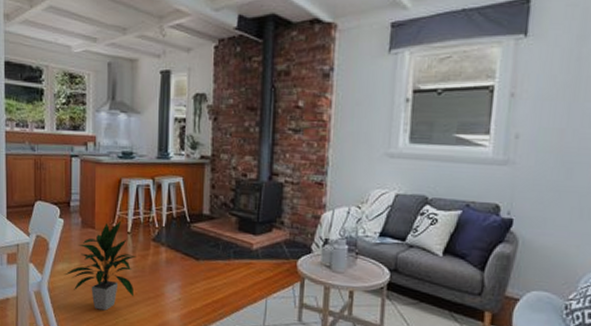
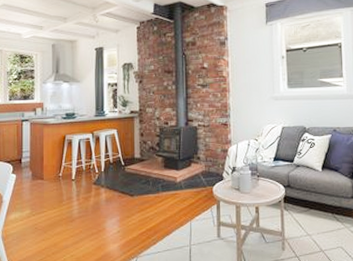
indoor plant: present [63,220,137,311] -> none [16,170,80,250]

